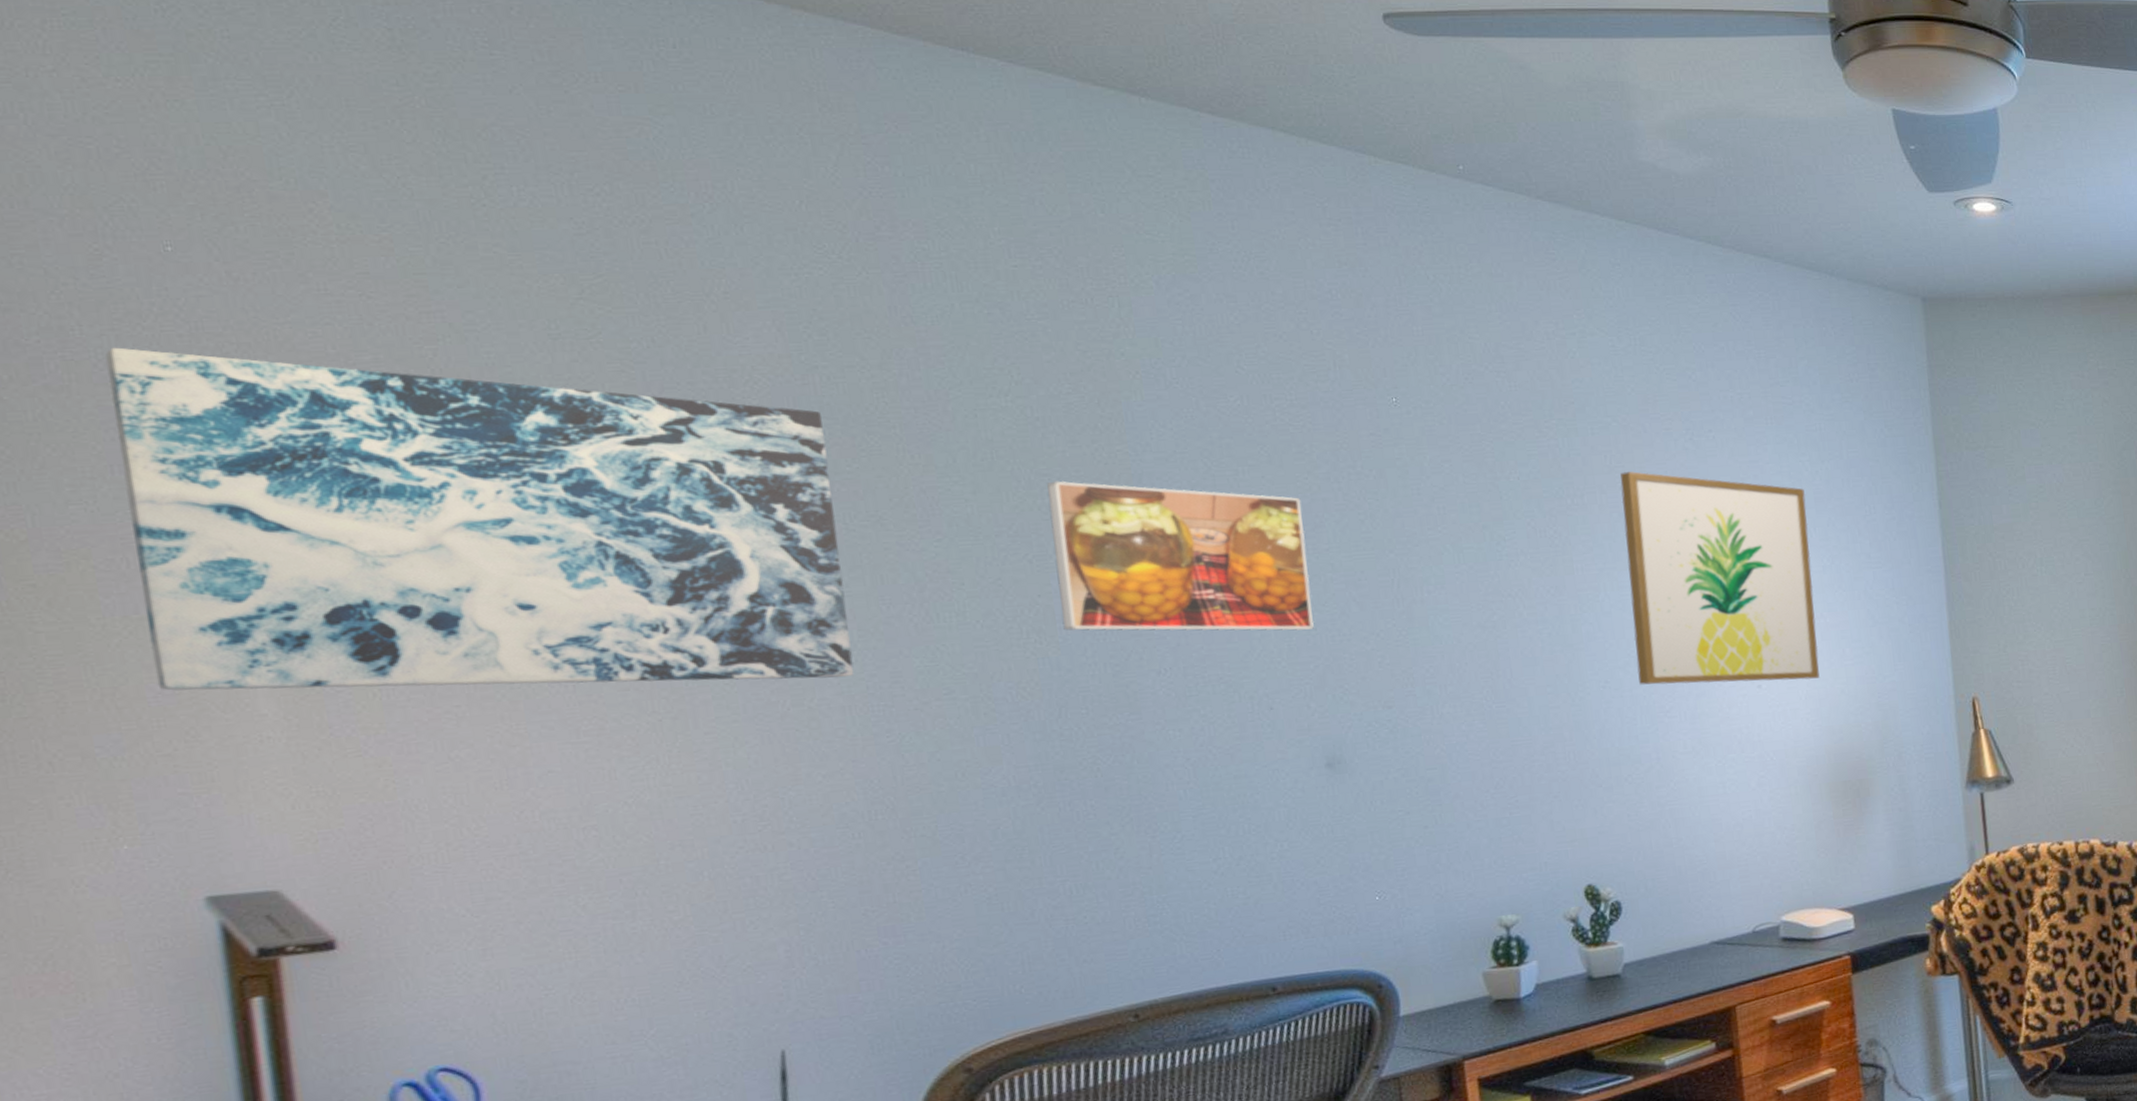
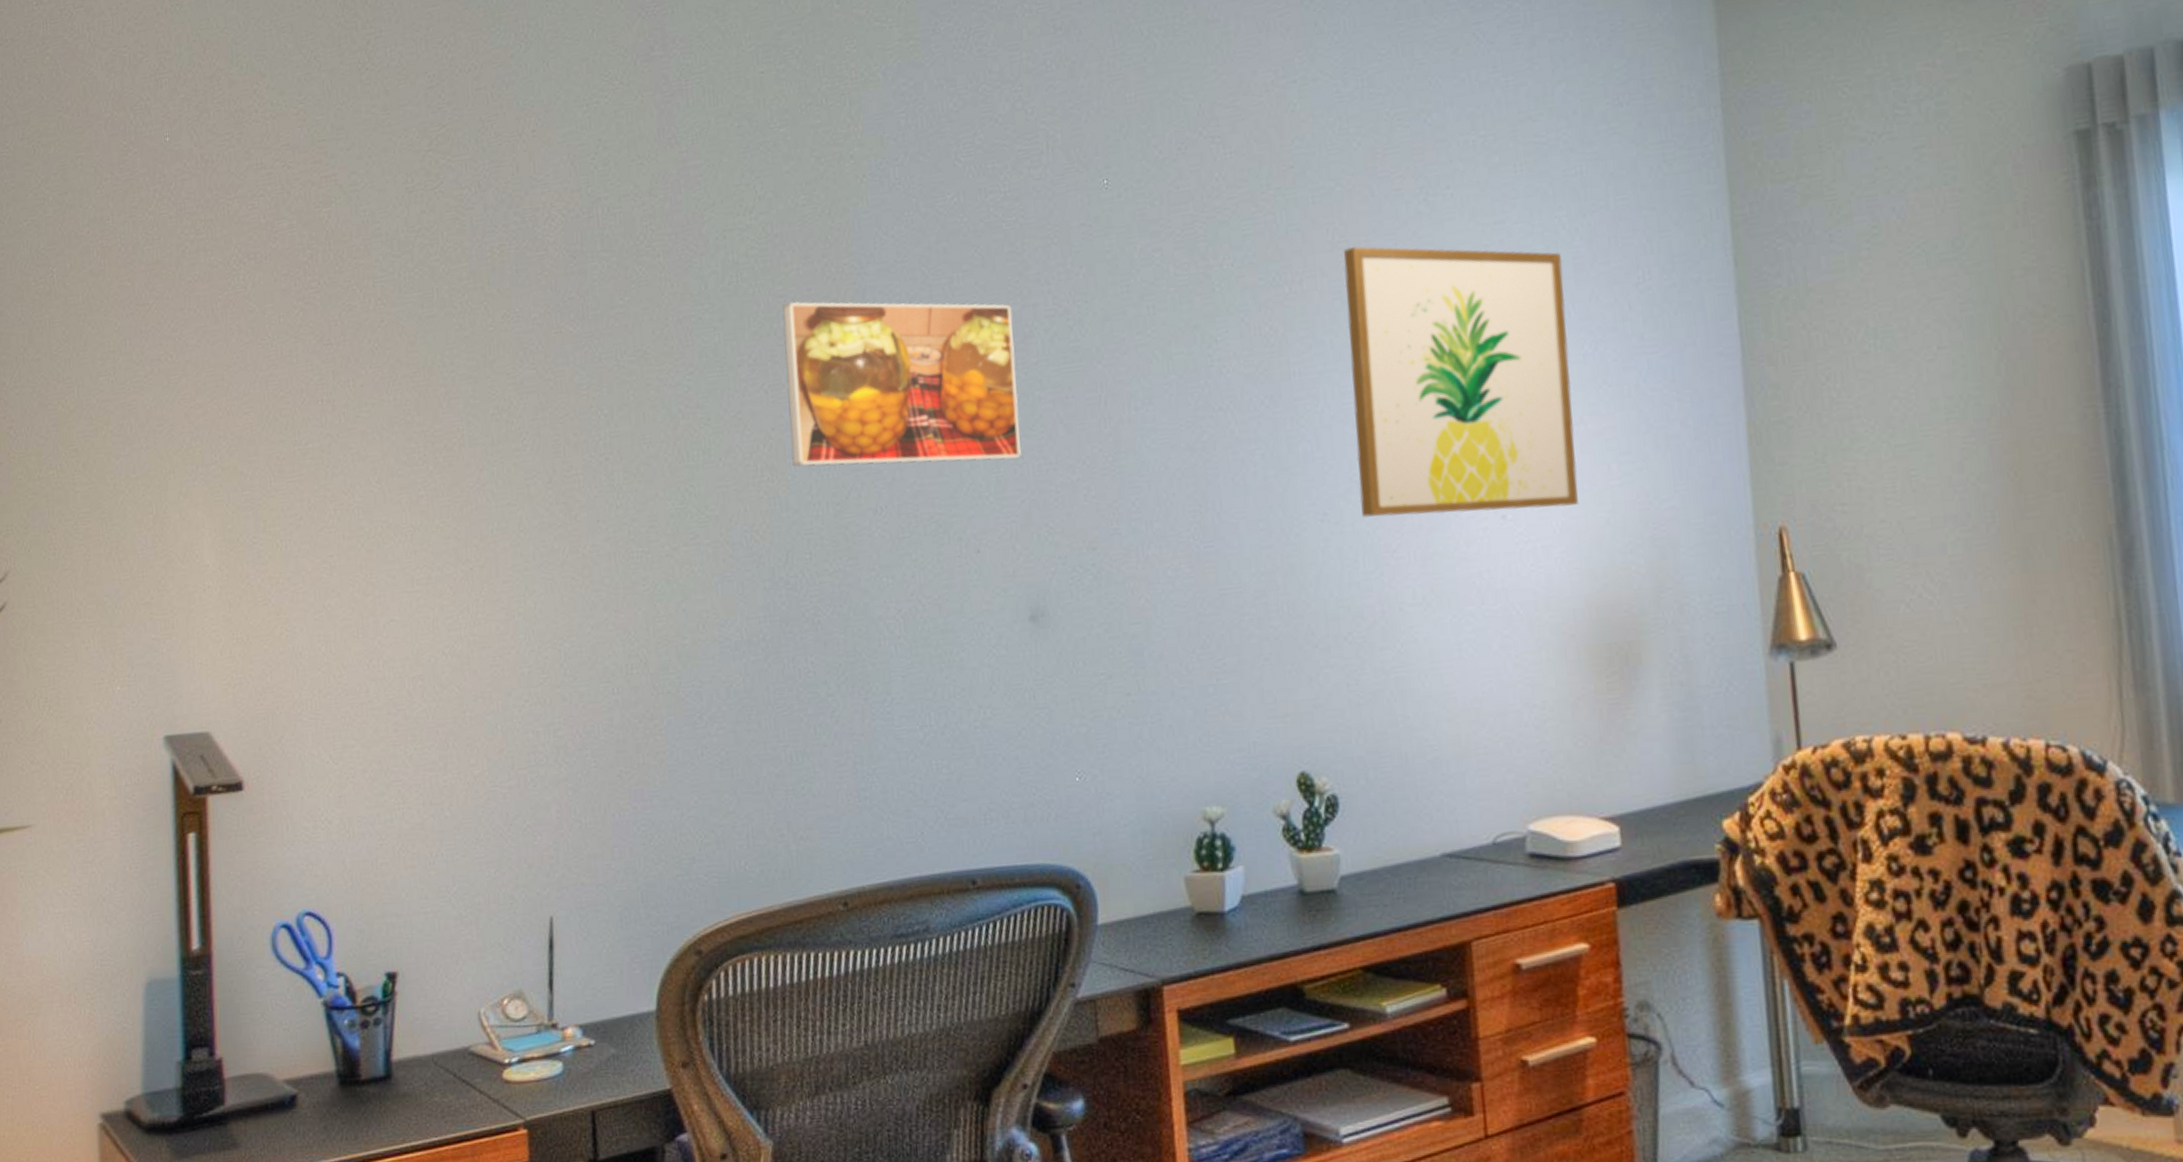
wall art: present [105,347,854,691] -> none [126,232,619,544]

